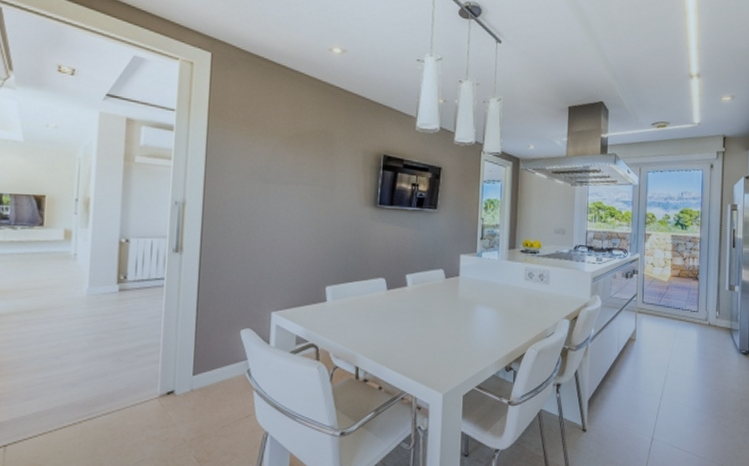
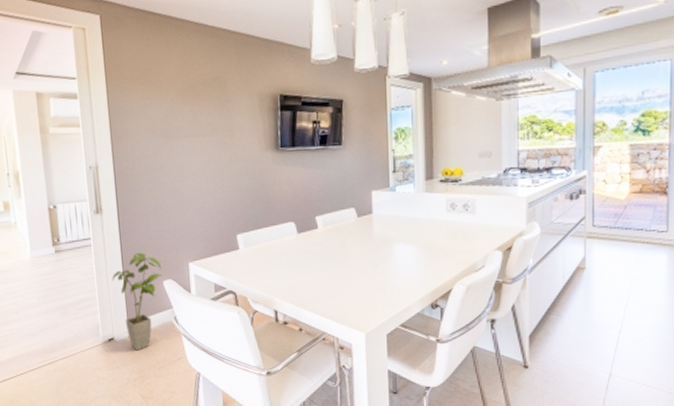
house plant: none [182,297,241,406] -> present [112,252,163,351]

